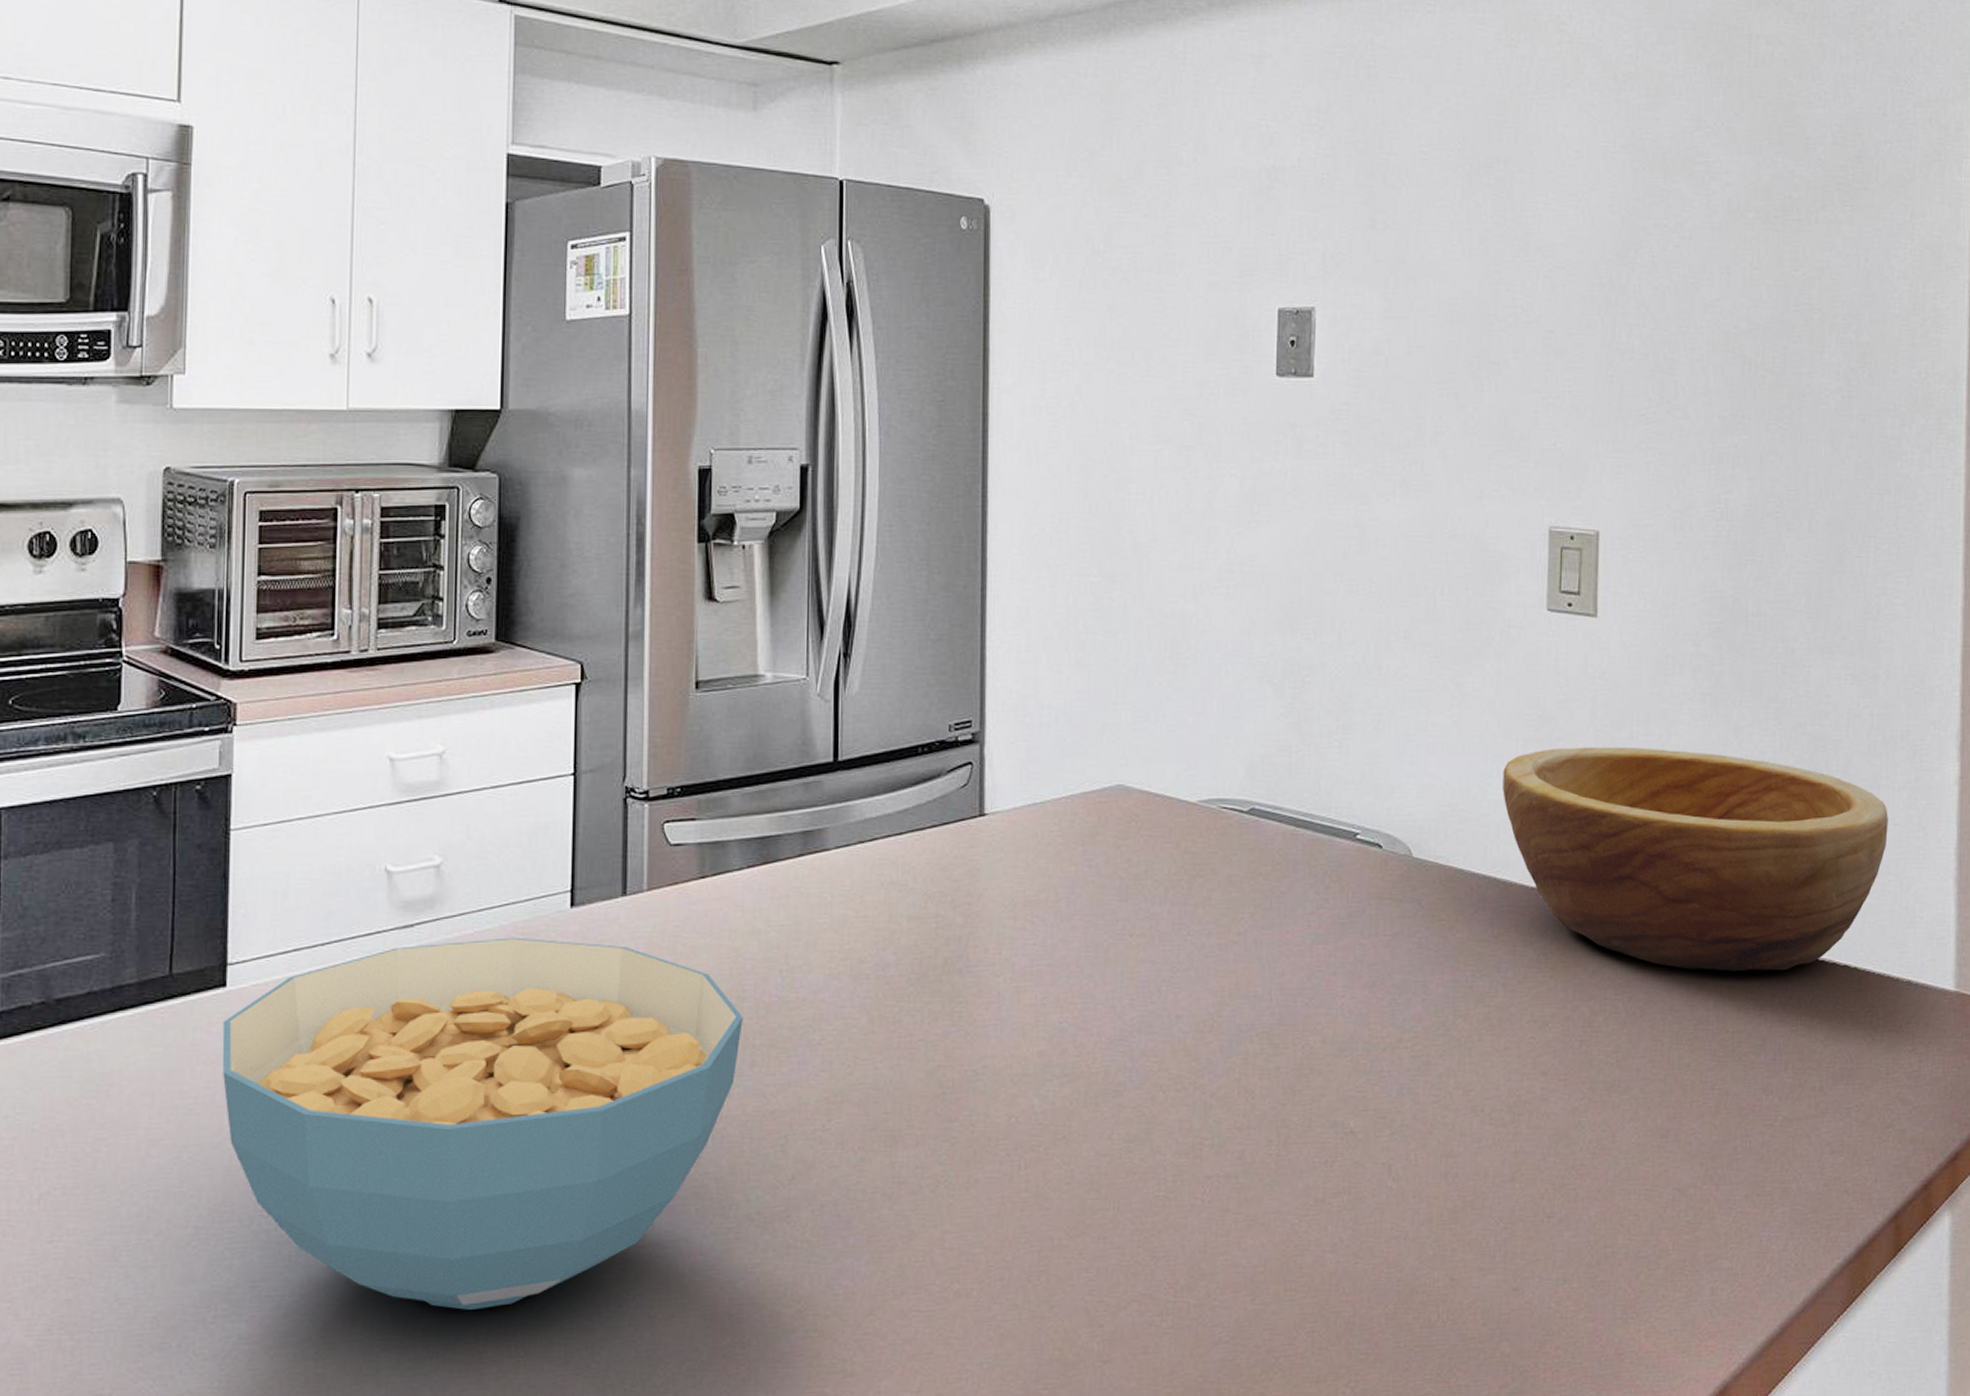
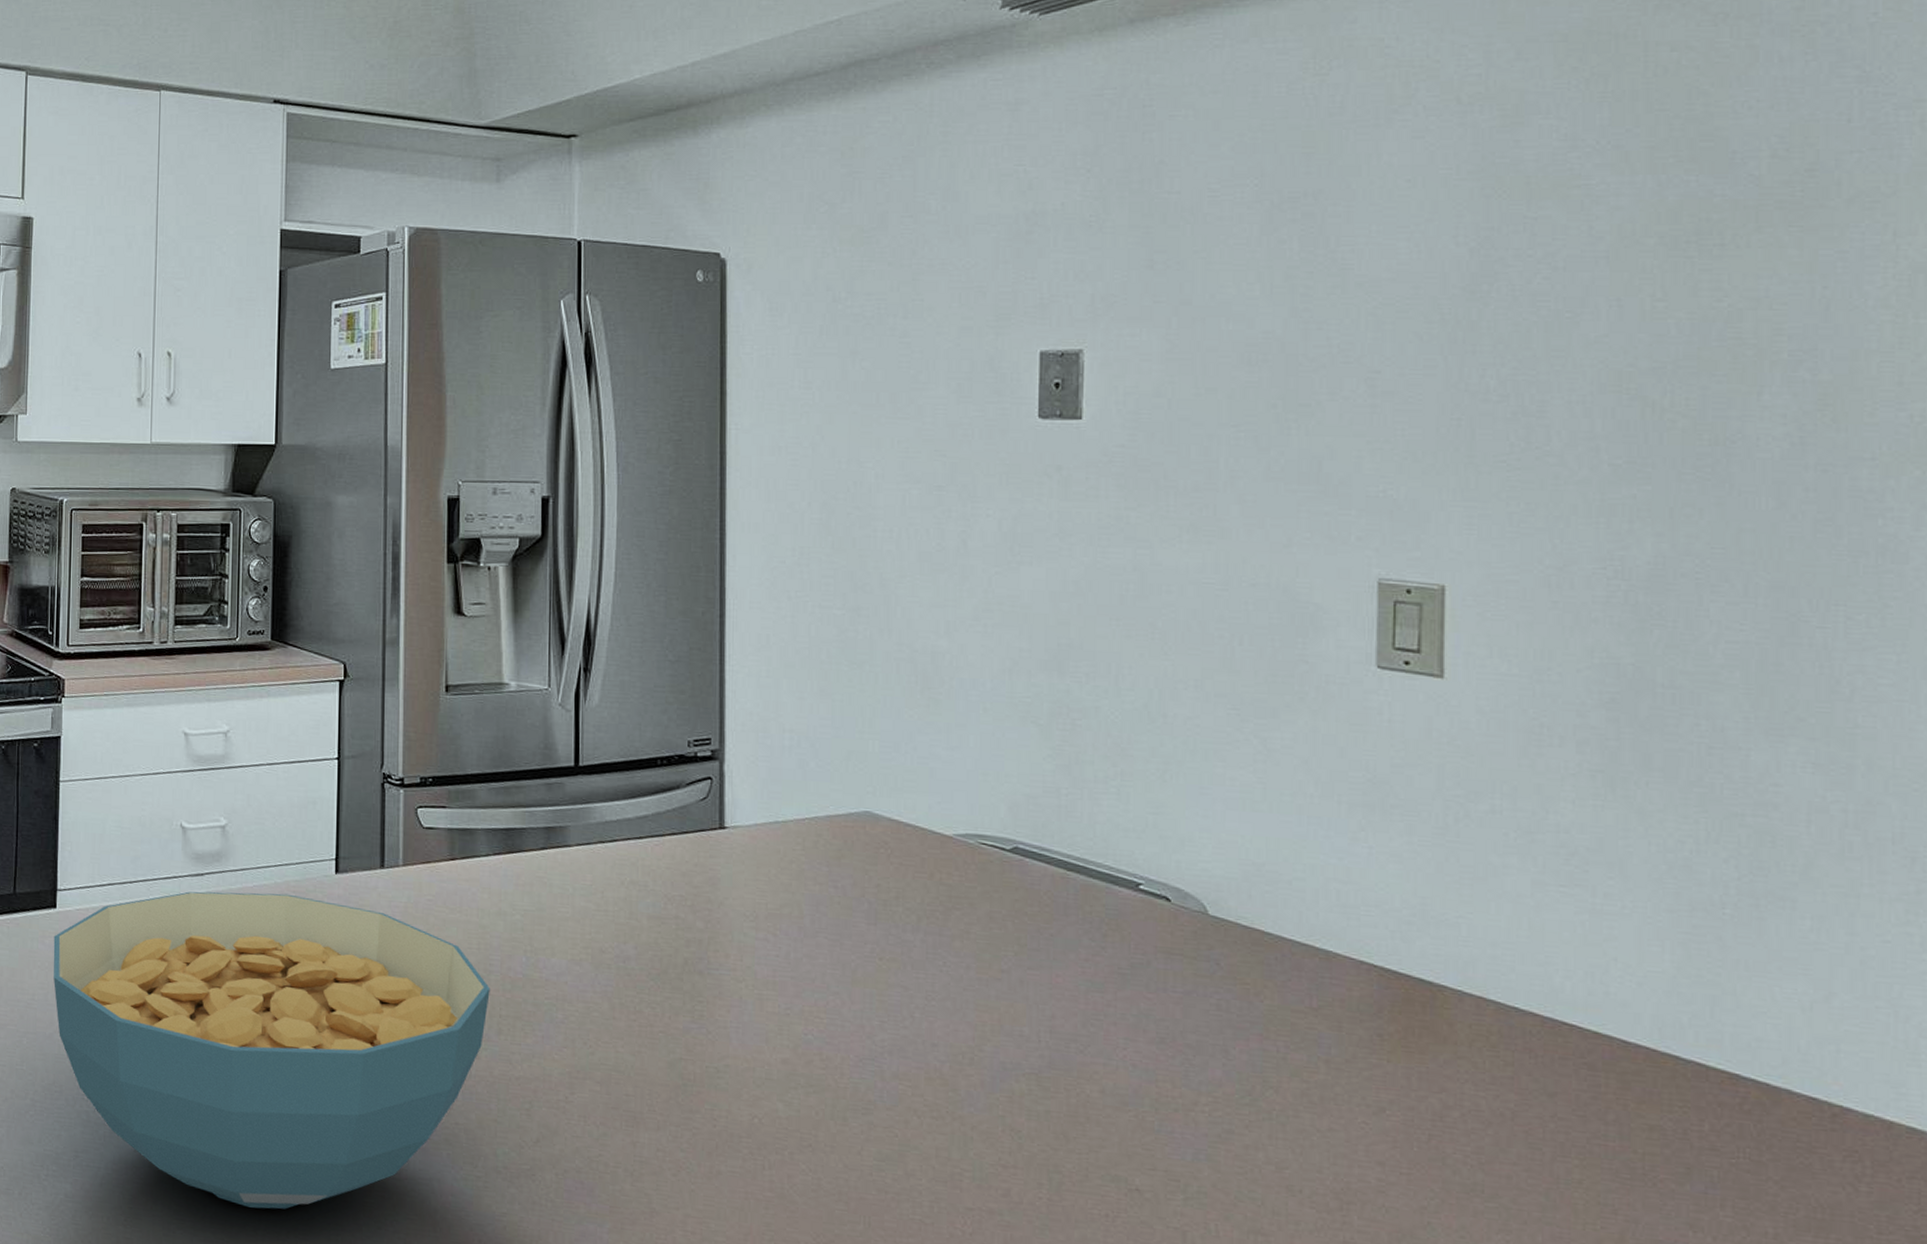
bowl: present [1503,746,1888,971] -> none [1322,815,1874,1094]

